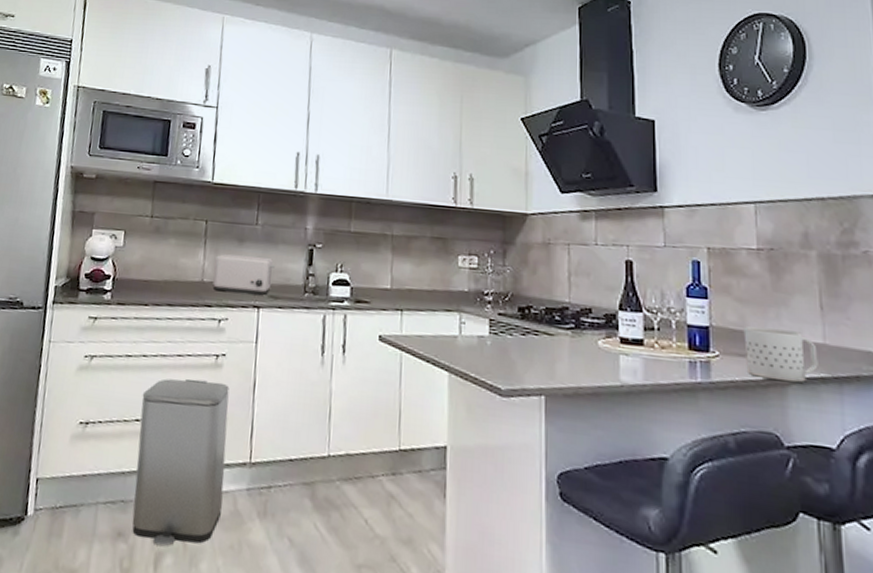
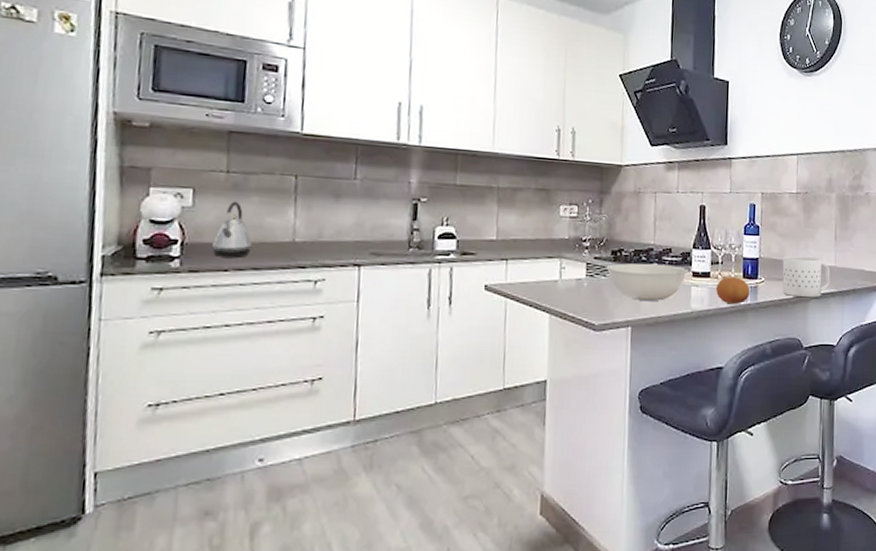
pedal bin: present [132,378,230,547] -> none [221,345,329,517]
kettle: none [136,243,169,294] -> present [211,201,253,258]
toaster: present [213,254,275,296] -> none [306,211,377,253]
bowl: none [512,322,615,369] -> present [606,263,689,302]
fruit: none [653,346,700,382] -> present [716,277,750,305]

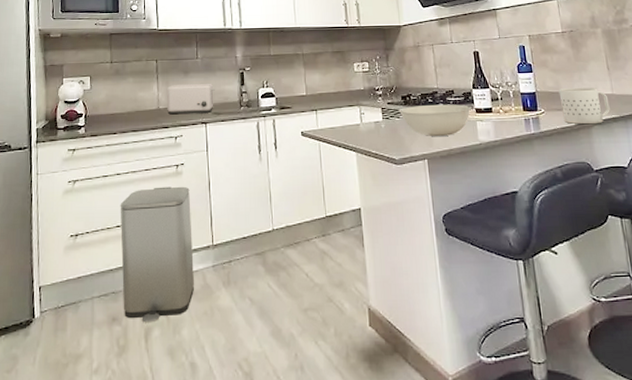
kettle: present [211,201,253,258] -> none [104,83,131,124]
pedal bin: none [221,345,329,517] -> present [120,186,194,323]
toaster: none [306,211,377,253] -> present [166,83,215,115]
fruit: present [716,277,750,305] -> none [500,110,533,135]

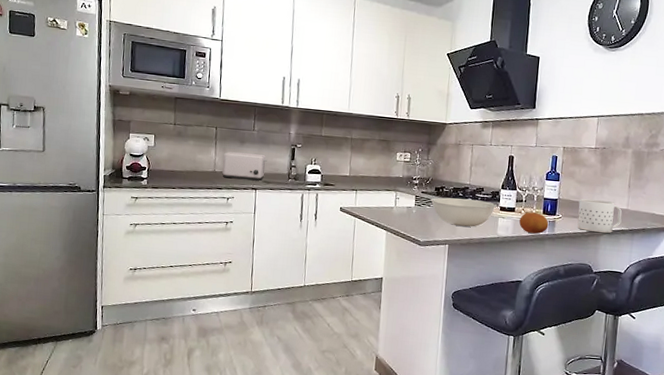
pedal bin: present [120,186,194,323] -> none [171,238,236,345]
fruit: none [500,110,533,135] -> present [519,212,549,234]

